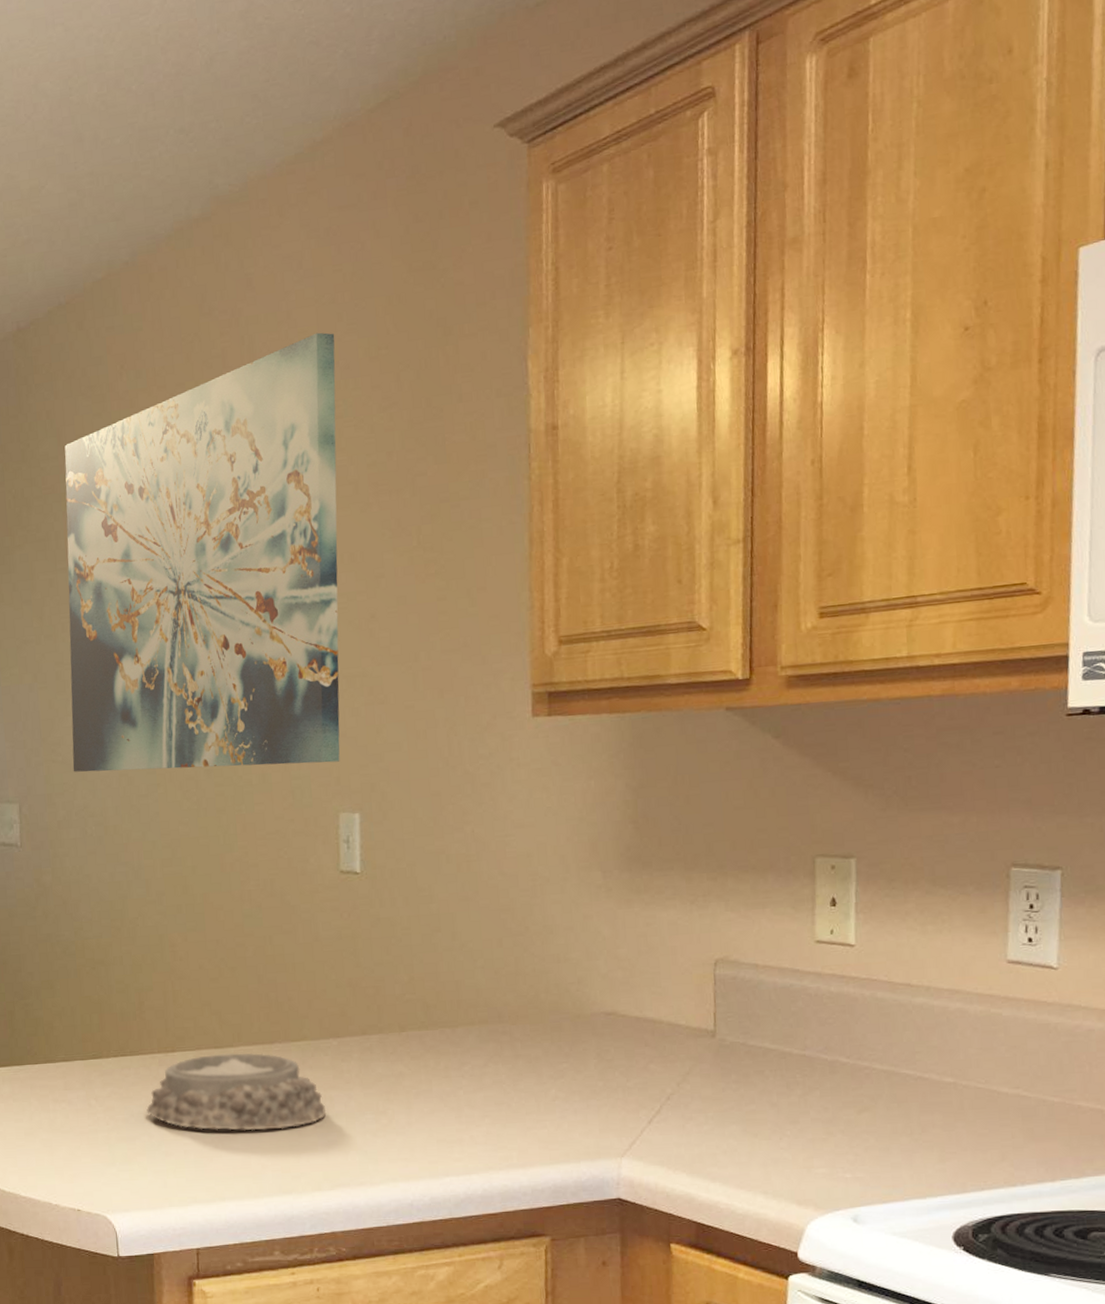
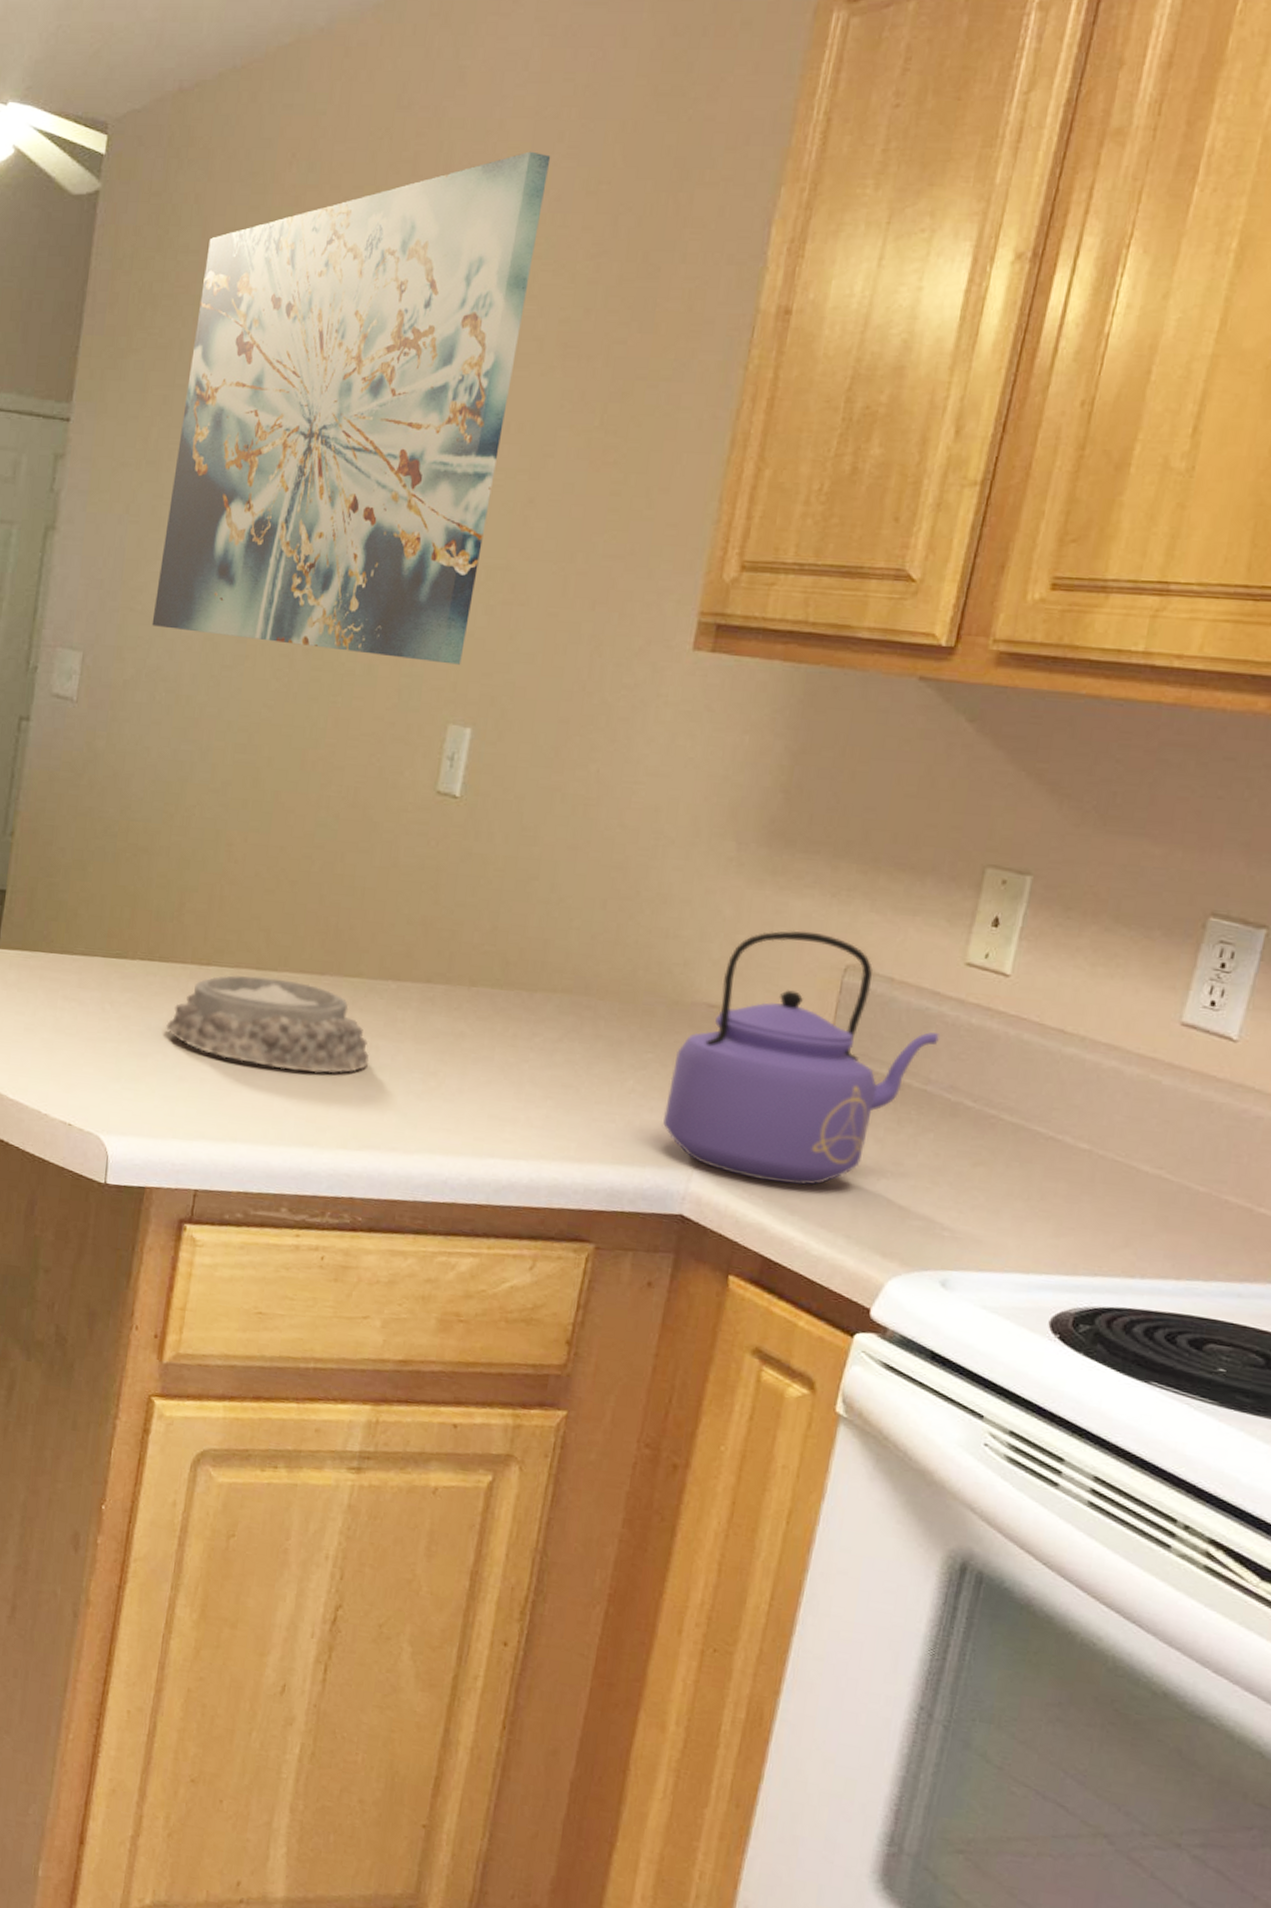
kettle: none [586,936,807,1157] -> present [663,930,939,1186]

